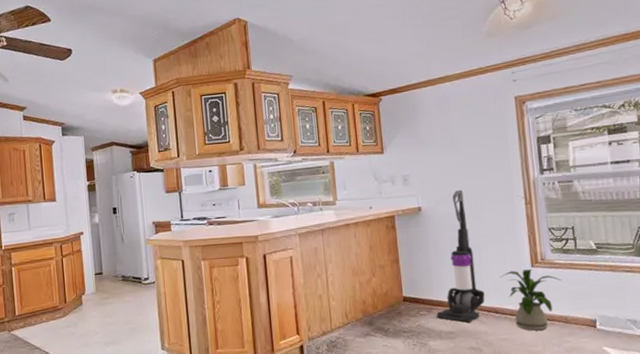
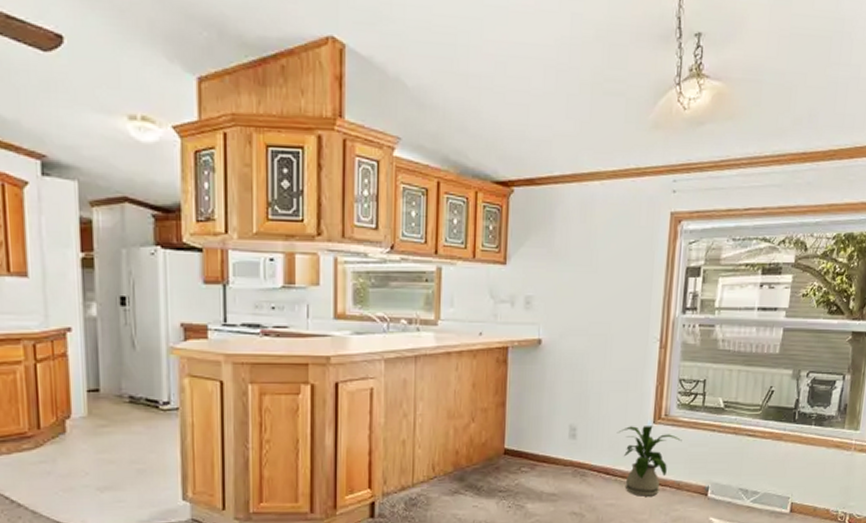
vacuum cleaner: present [436,189,485,323] -> none [540,322,598,483]

